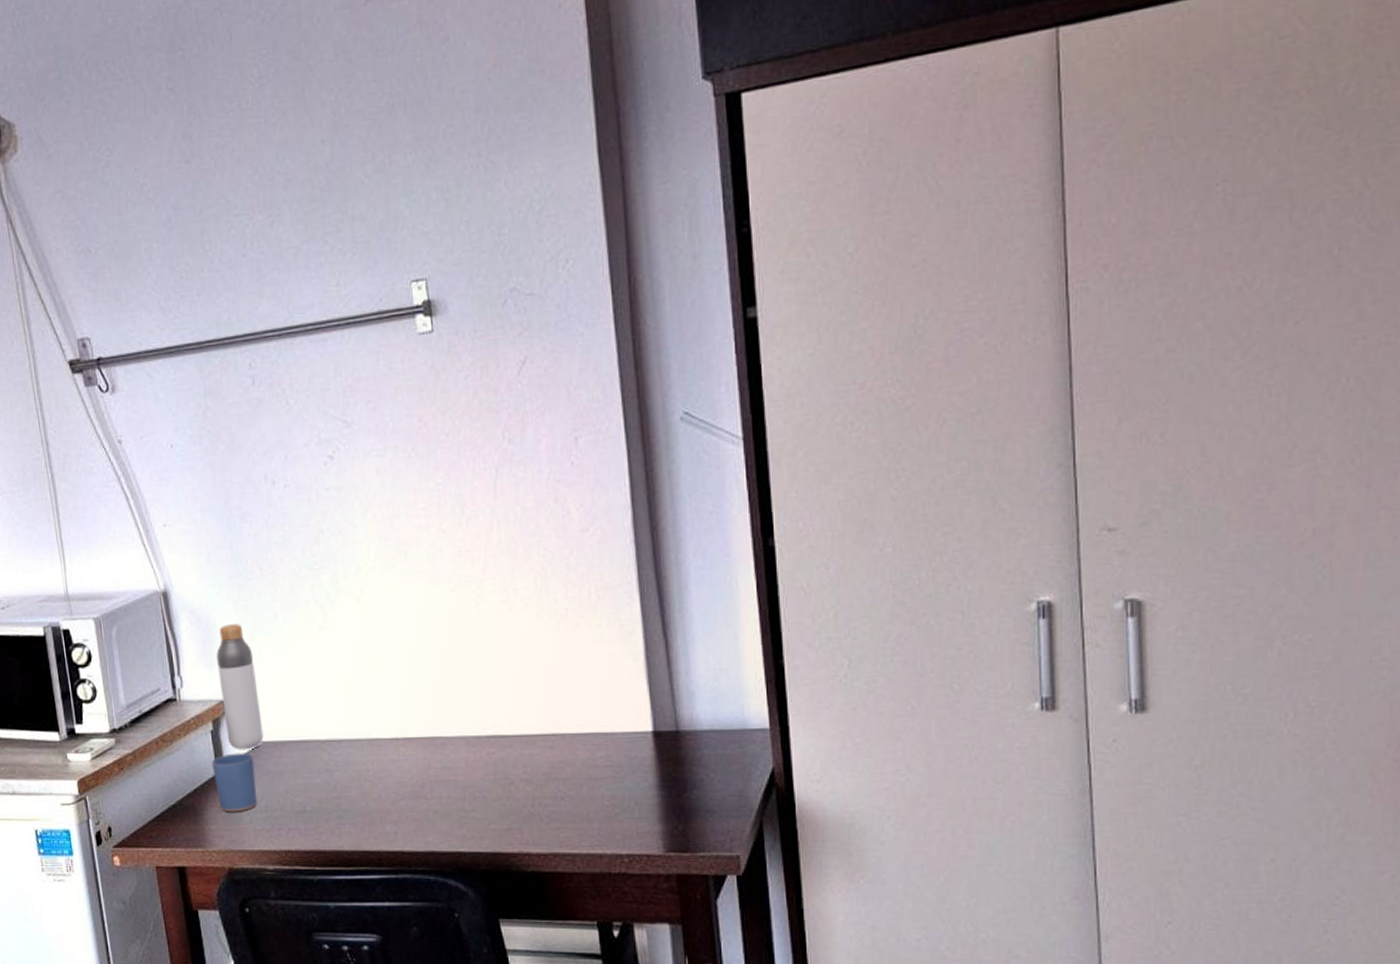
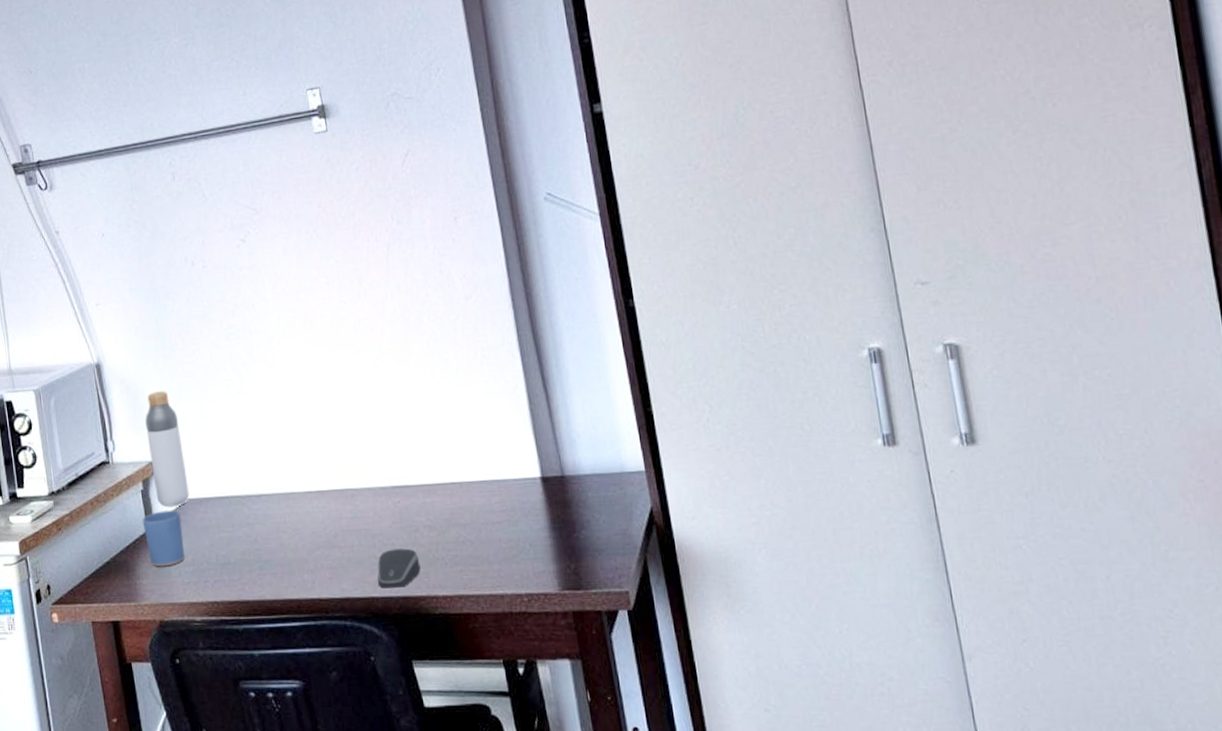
computer mouse: none [465,802,514,843] -> present [377,548,421,588]

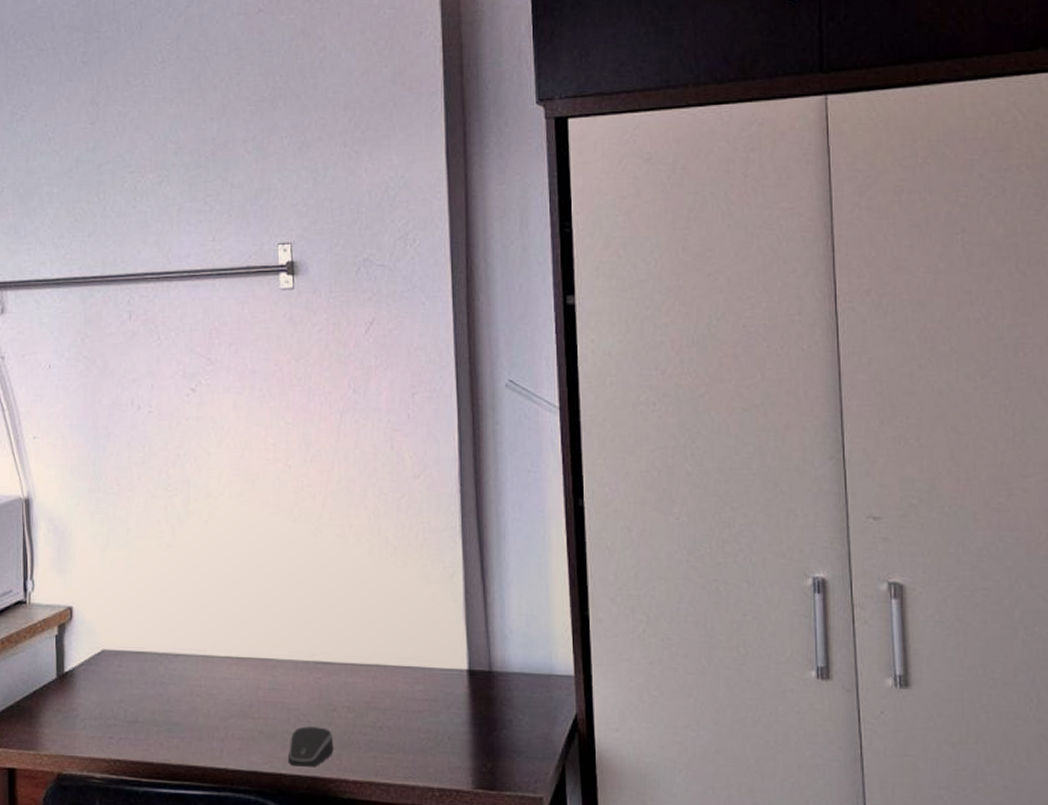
mug: present [142,510,185,567] -> none [52,659,94,718]
bottle: present [145,391,190,508] -> none [69,535,105,657]

